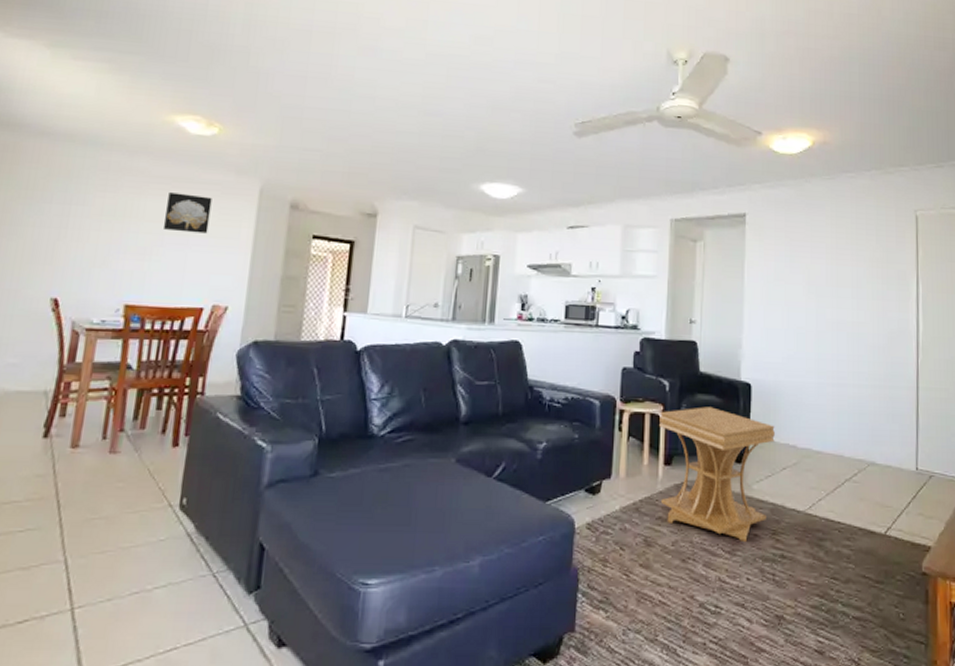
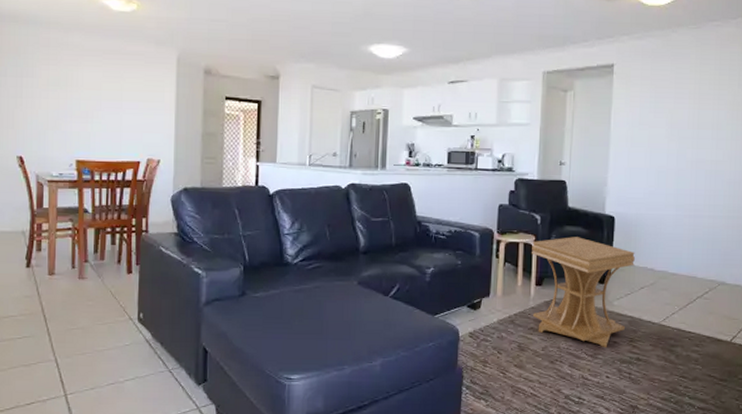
wall art: present [164,192,212,234] -> none [100,63,138,98]

